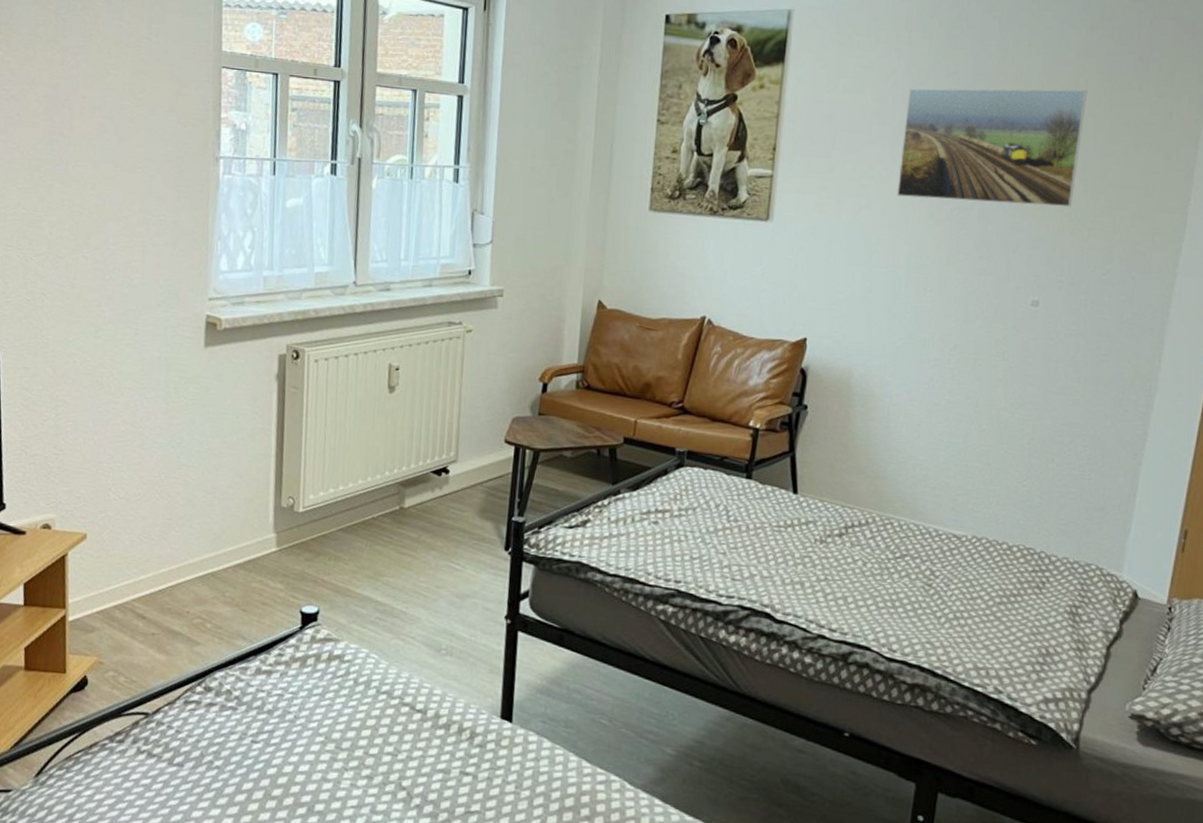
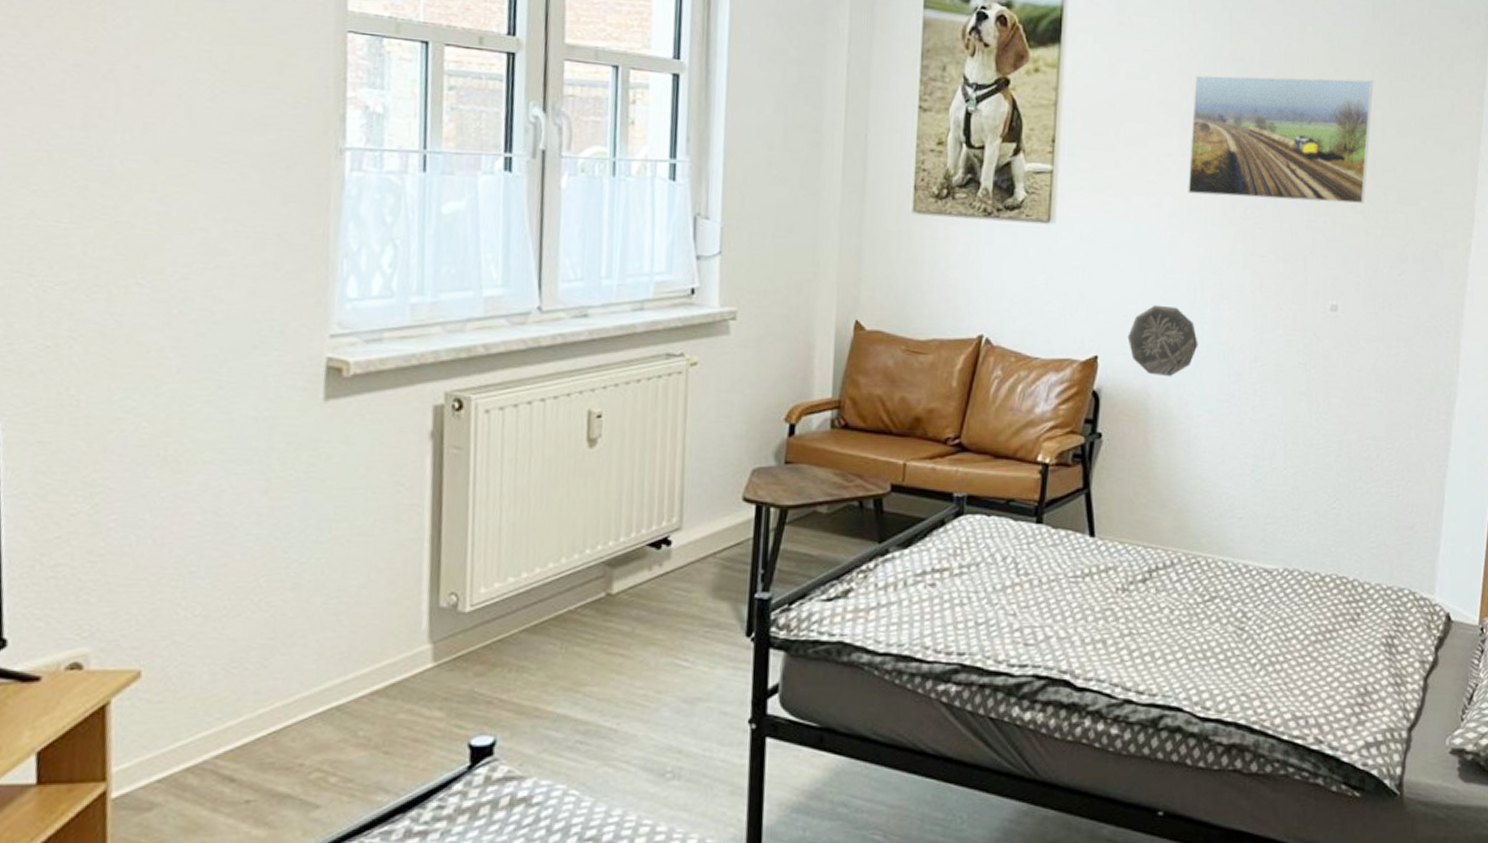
decorative plate: none [834,295,901,360] -> present [1127,304,1198,377]

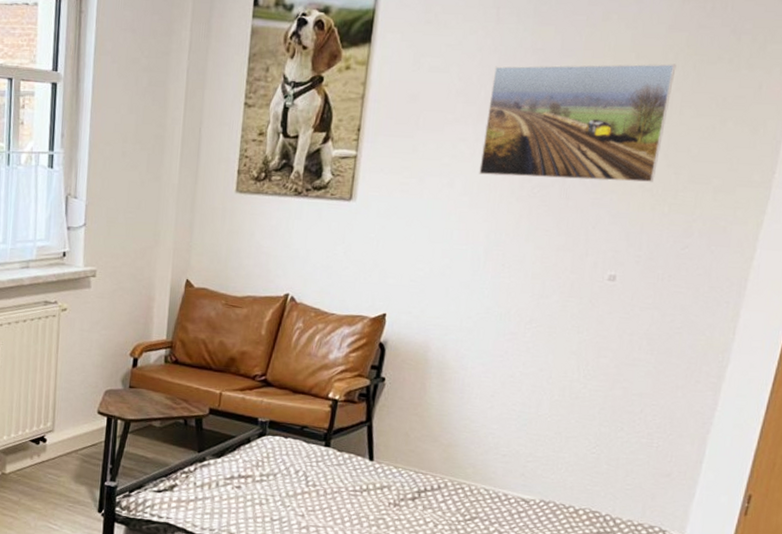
decorative plate: present [1127,304,1198,377] -> none [413,272,478,334]

